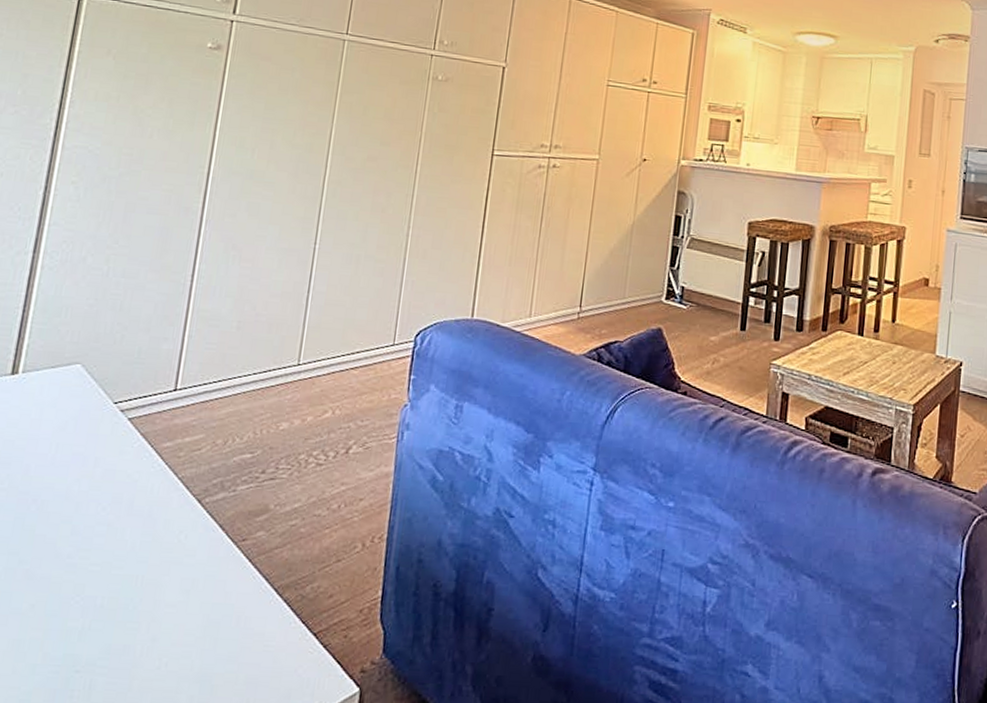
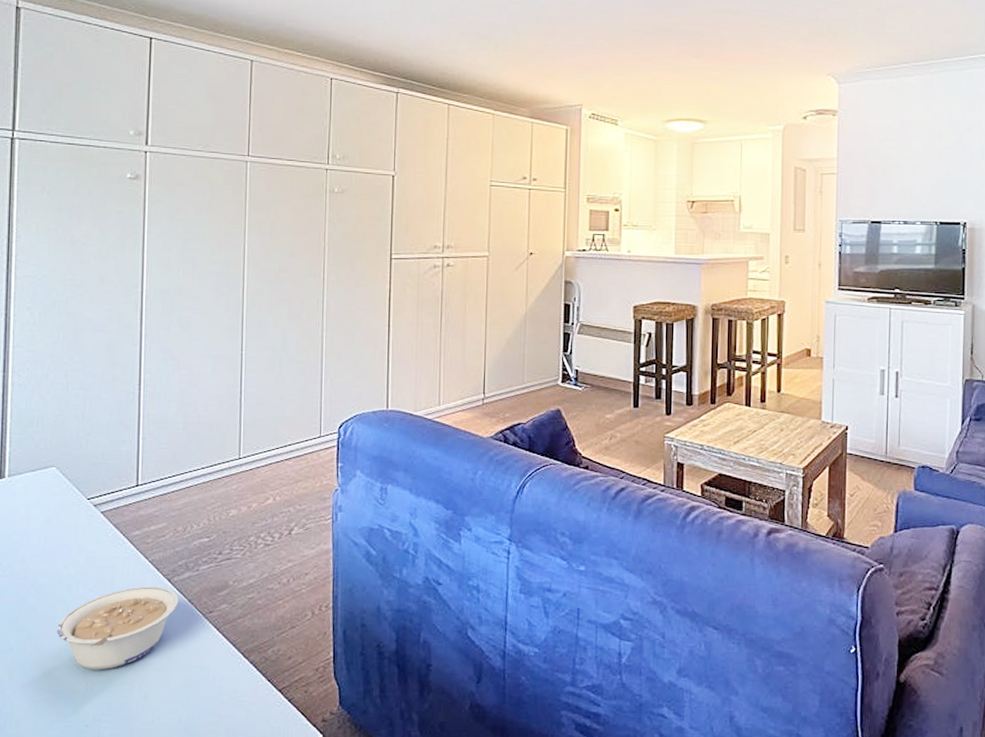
legume: none [56,507,208,605] -> present [57,586,179,670]

